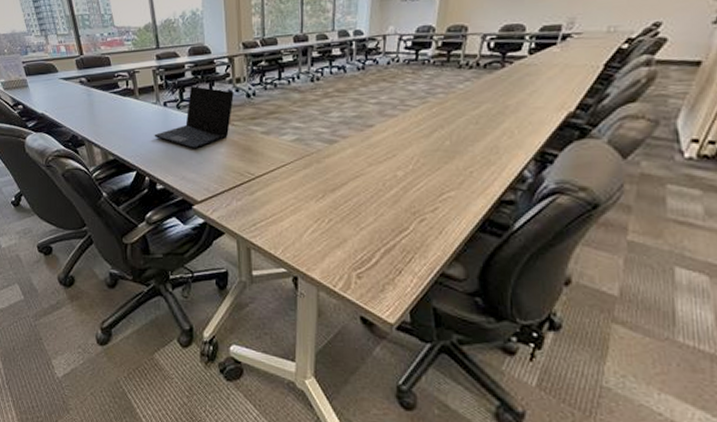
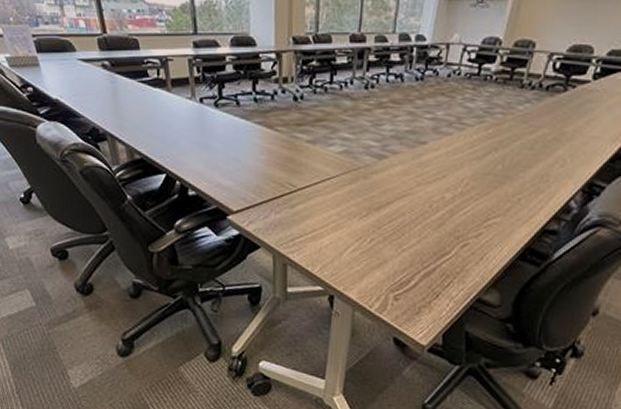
laptop: present [154,86,234,149] -> none [187,83,279,154]

